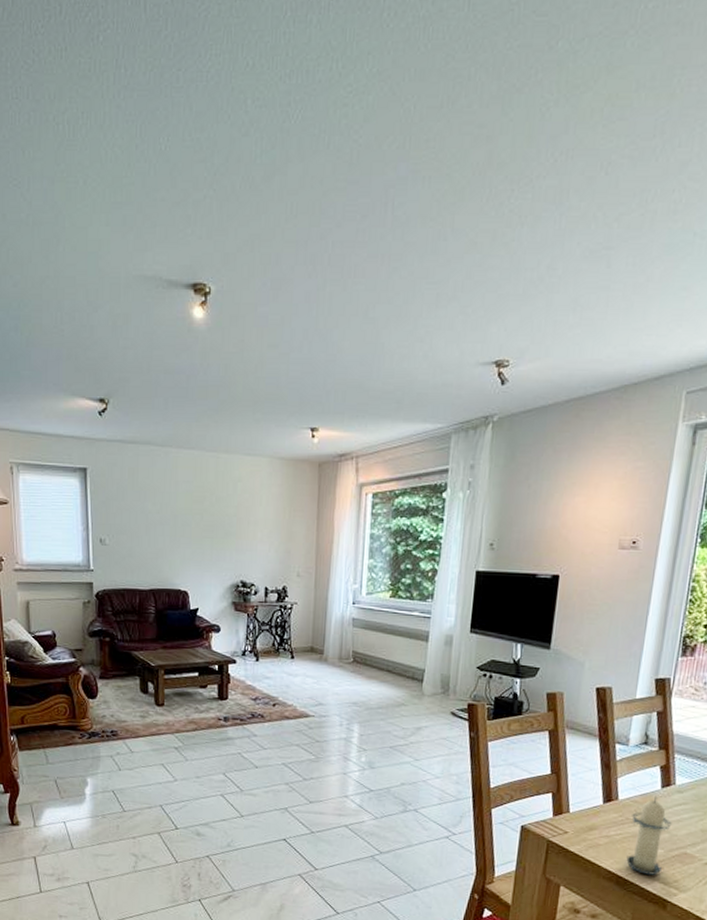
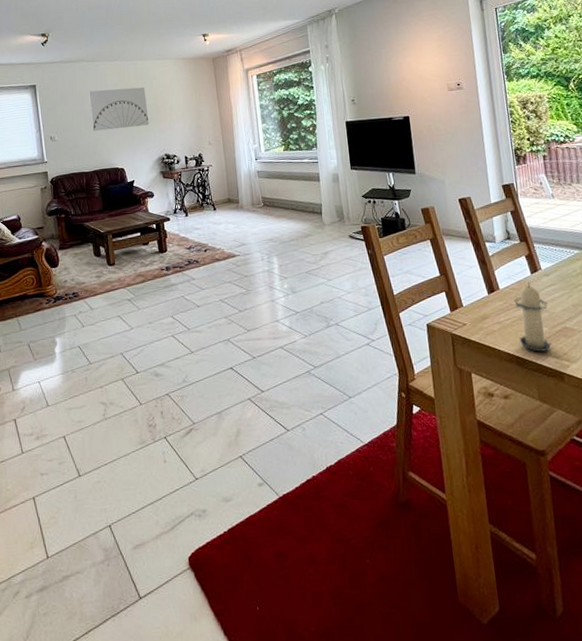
wall art: none [153,485,227,541] -> present [89,87,149,131]

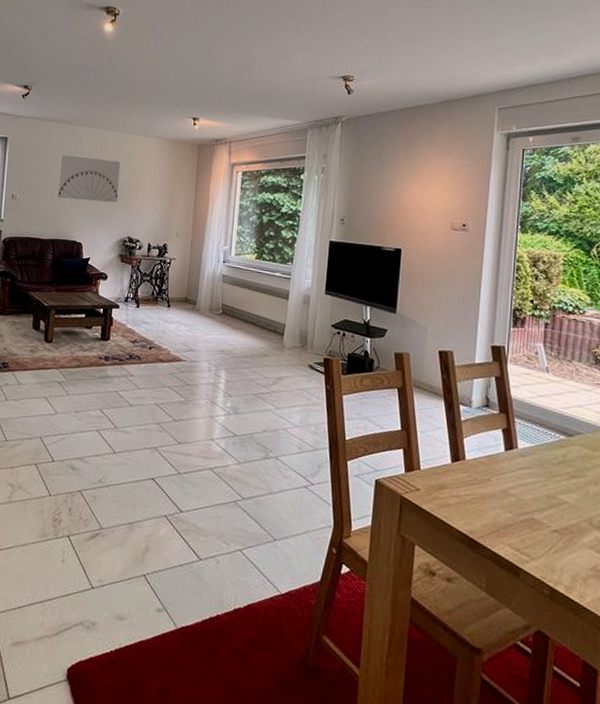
candle: present [514,281,551,352] -> none [477,458,518,540]

